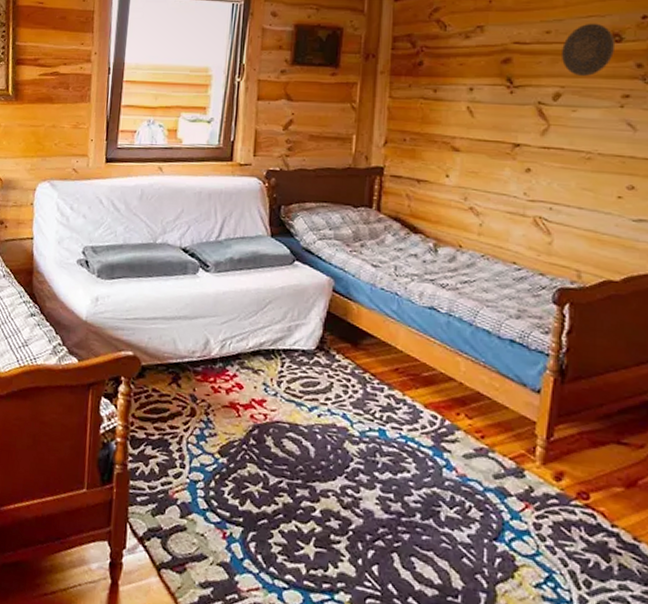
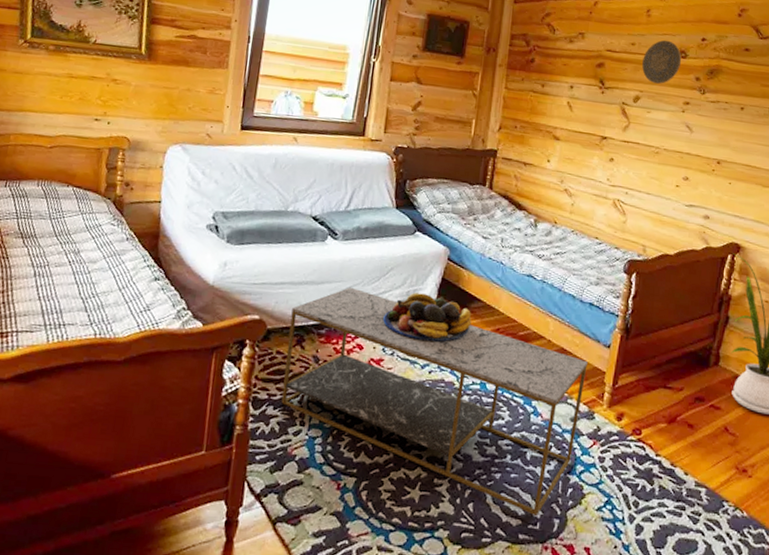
coffee table: none [159,322,512,587] -> present [281,287,588,516]
fruit bowl: none [263,327,364,383] -> present [383,292,472,342]

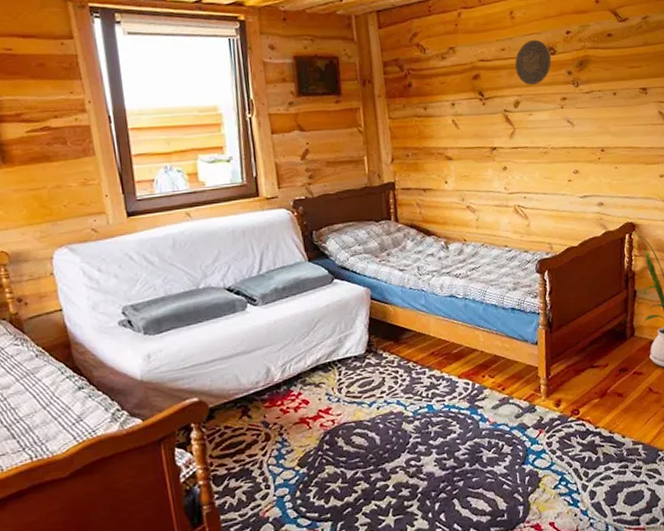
coffee table: present [281,287,588,516] -> none [229,347,523,509]
fruit bowl: present [383,292,472,342] -> none [321,336,407,382]

